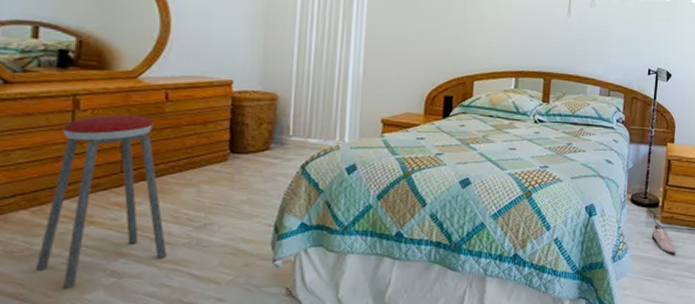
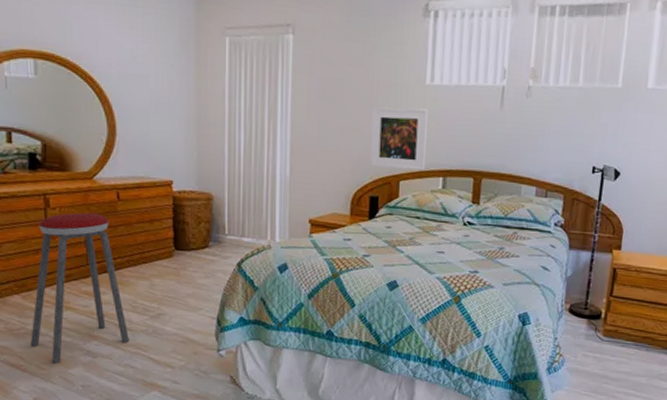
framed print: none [446,11,502,71] -> present [370,107,428,170]
shoe: present [651,224,676,254] -> none [591,337,620,370]

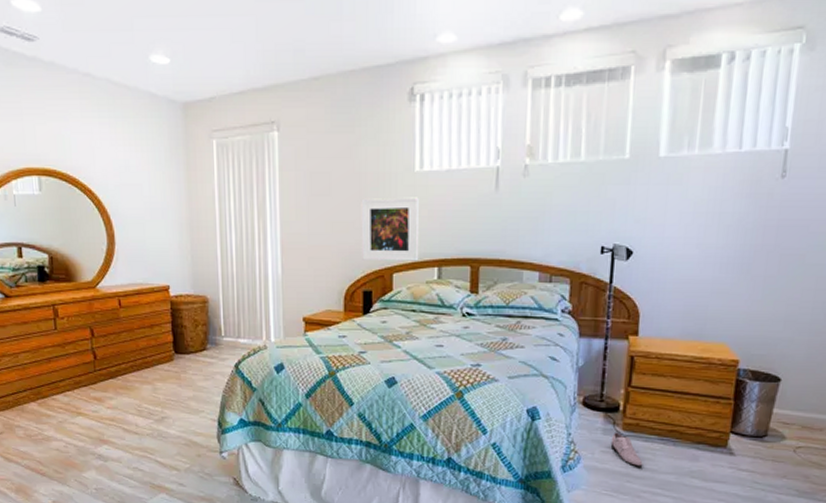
music stool: present [30,212,129,365] -> none [47,320,136,469]
shoe: none [591,337,620,370] -> present [610,432,643,467]

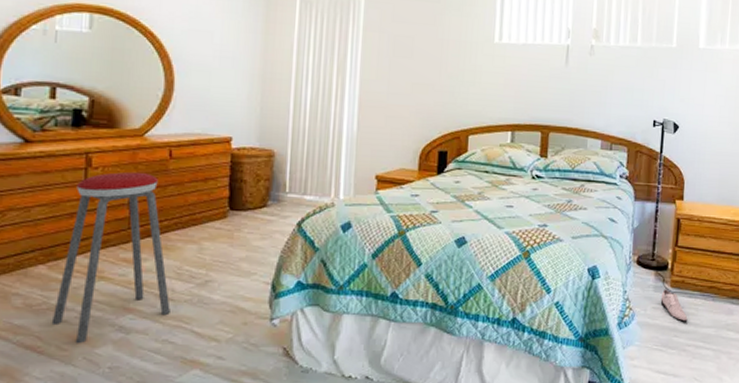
music stool: none [47,320,136,469] -> present [51,171,170,344]
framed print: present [361,197,419,261] -> none [439,63,497,125]

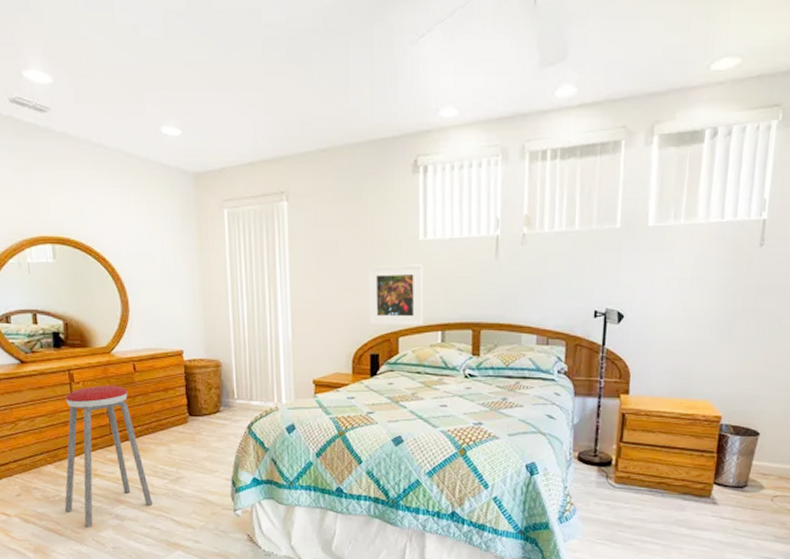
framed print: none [439,63,497,125] -> present [368,264,424,325]
shoe: present [660,289,688,322] -> none [603,485,634,517]

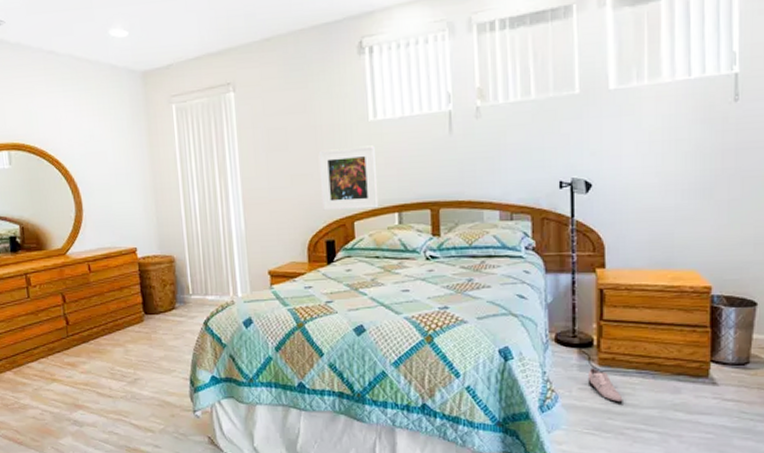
music stool: present [64,385,153,529] -> none [23,286,111,436]
shoe: none [603,485,634,517] -> present [587,367,623,403]

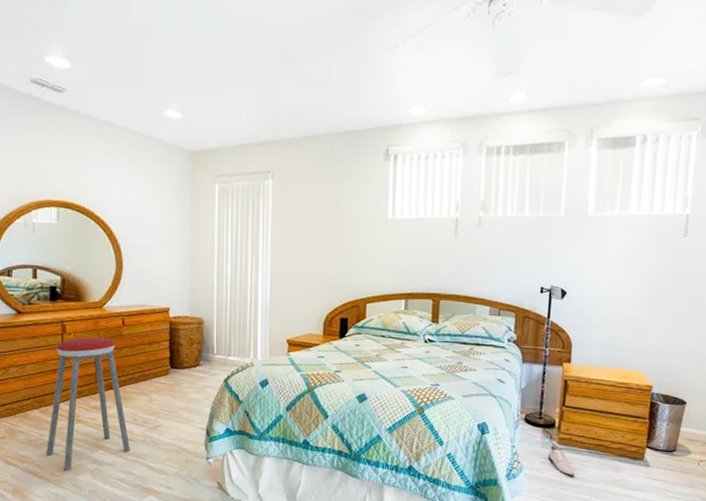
music stool: none [23,286,111,436] -> present [46,336,130,472]
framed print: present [318,145,379,211] -> none [340,239,390,294]

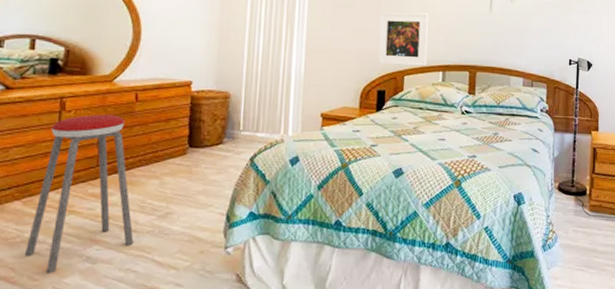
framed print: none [340,239,390,294] -> present [378,12,429,66]
shoe: present [547,445,575,476] -> none [580,213,606,243]

